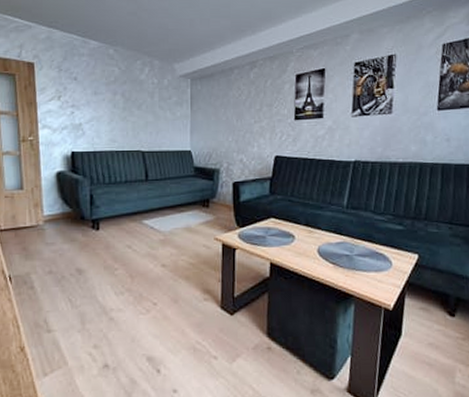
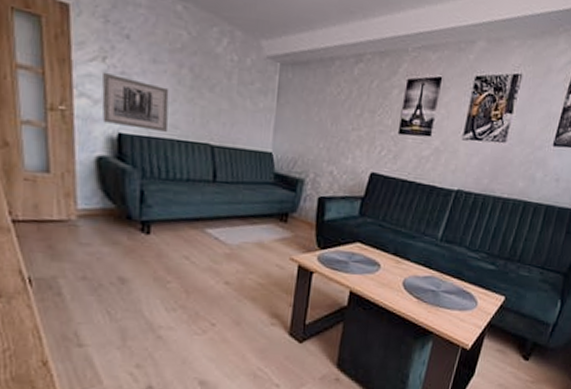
wall art: none [58,107,109,146] -> present [101,71,169,132]

